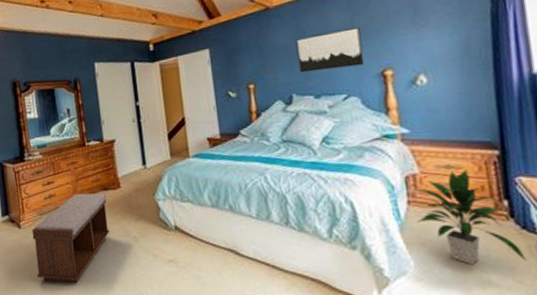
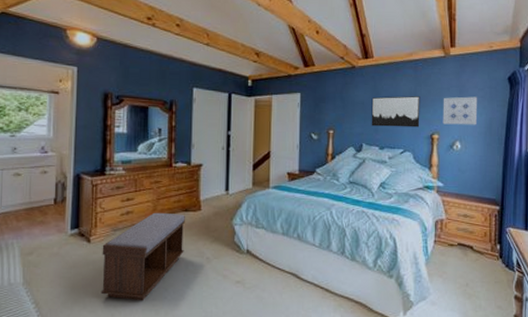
wall art: none [392,14,446,57] -> present [442,96,478,125]
indoor plant: present [415,170,526,265] -> none [439,219,505,293]

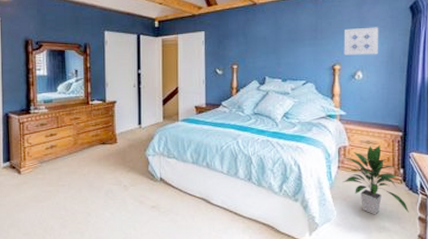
bench: present [100,212,185,300] -> none [31,146,104,224]
wall art: present [371,96,420,128] -> none [273,29,321,60]
indoor plant: none [439,219,505,293] -> present [343,145,409,215]

